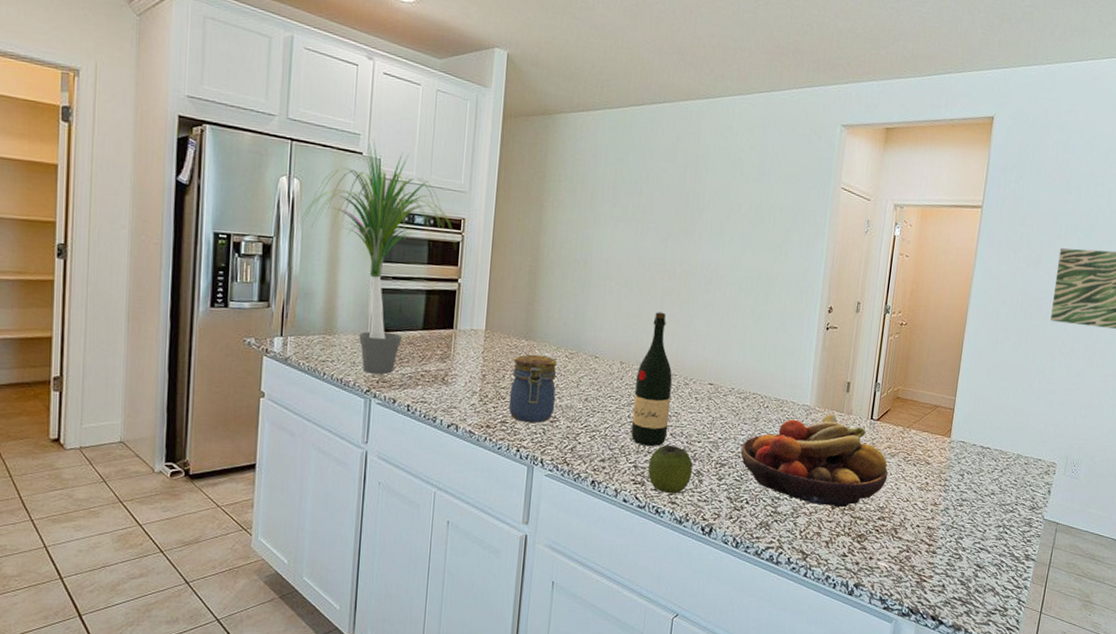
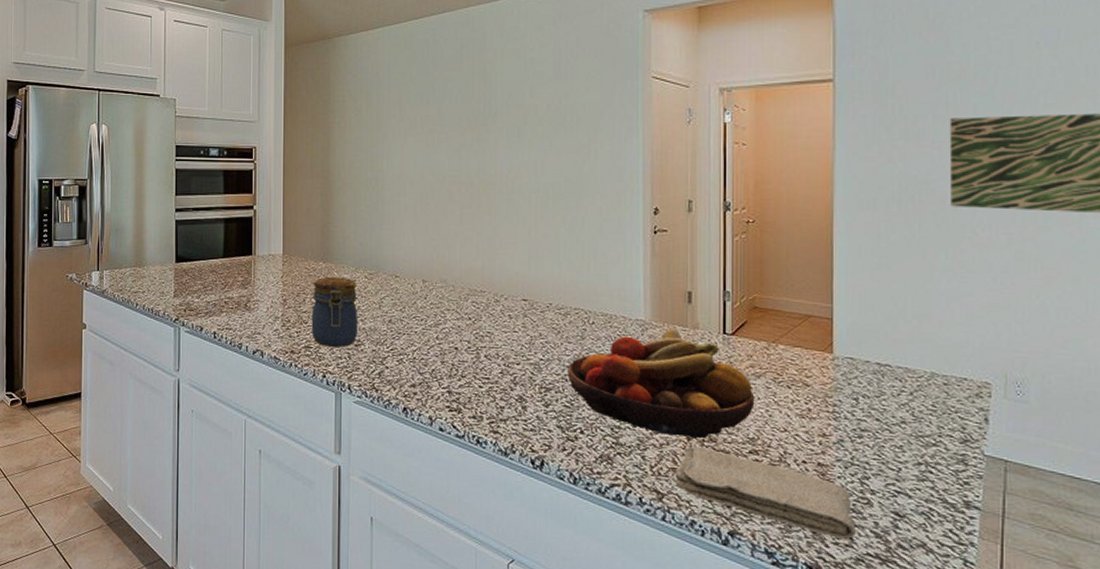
potted plant: present [297,141,456,375] -> none [107,83,249,303]
wine bottle: present [631,312,672,446] -> none [440,225,482,370]
apple: present [648,444,693,494] -> none [464,367,513,422]
washcloth: none [818,514,949,587] -> present [675,446,857,539]

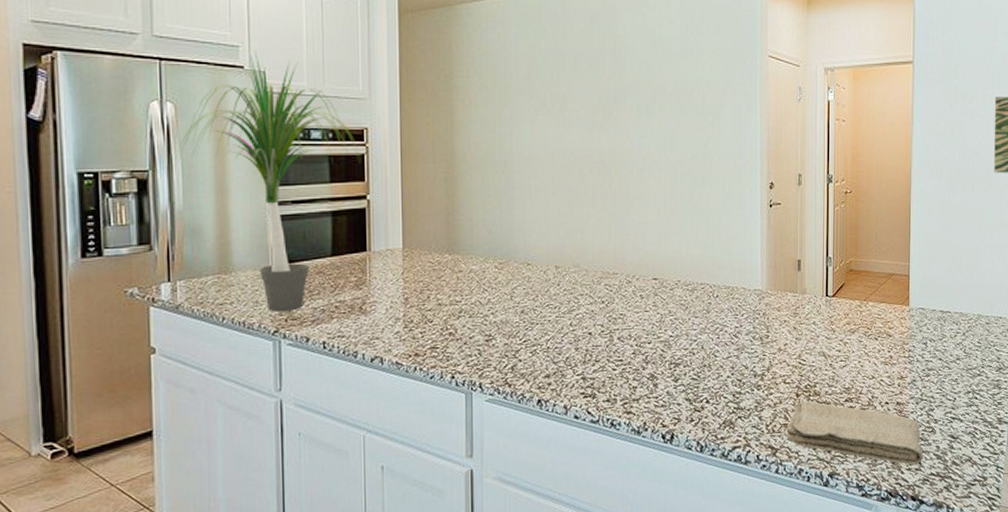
potted plant: none [107,83,249,303] -> present [176,52,360,312]
jar: present [311,276,359,347] -> none [437,269,489,345]
fruit bowl: present [567,328,755,439] -> none [695,294,850,395]

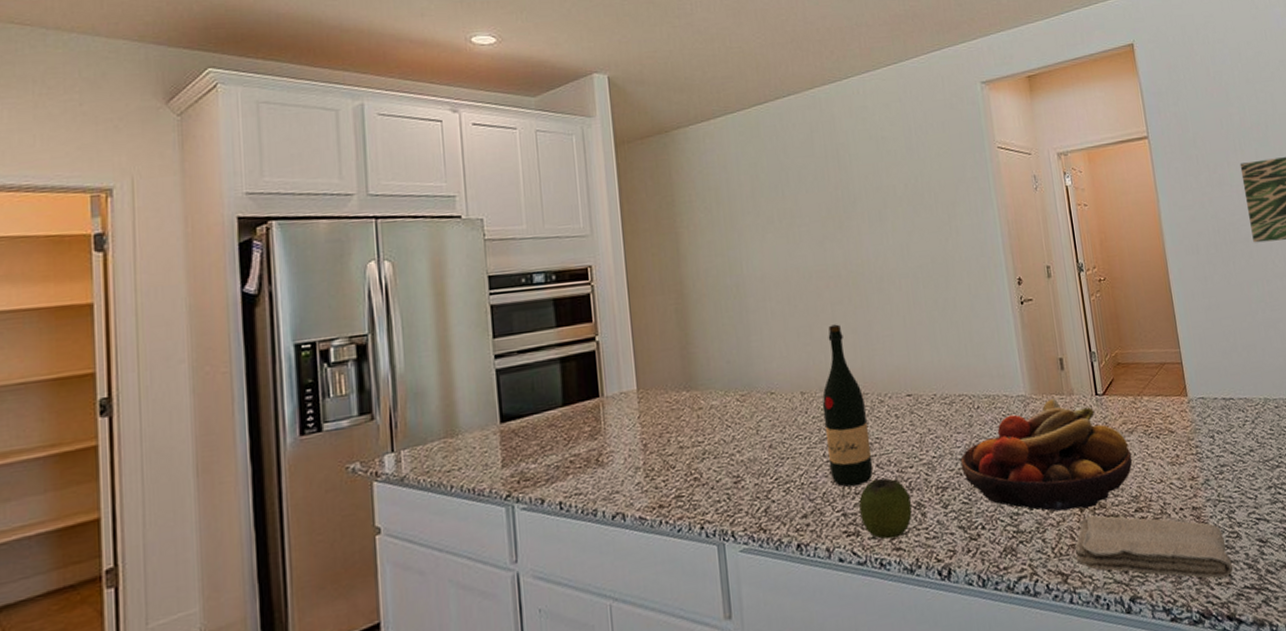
potted plant: present [176,52,360,312] -> none [395,200,585,474]
wine bottle: none [574,207,615,354] -> present [822,324,873,487]
apple: none [598,350,645,403] -> present [859,478,912,539]
fruit bowl: none [695,294,850,395] -> present [960,397,1133,512]

